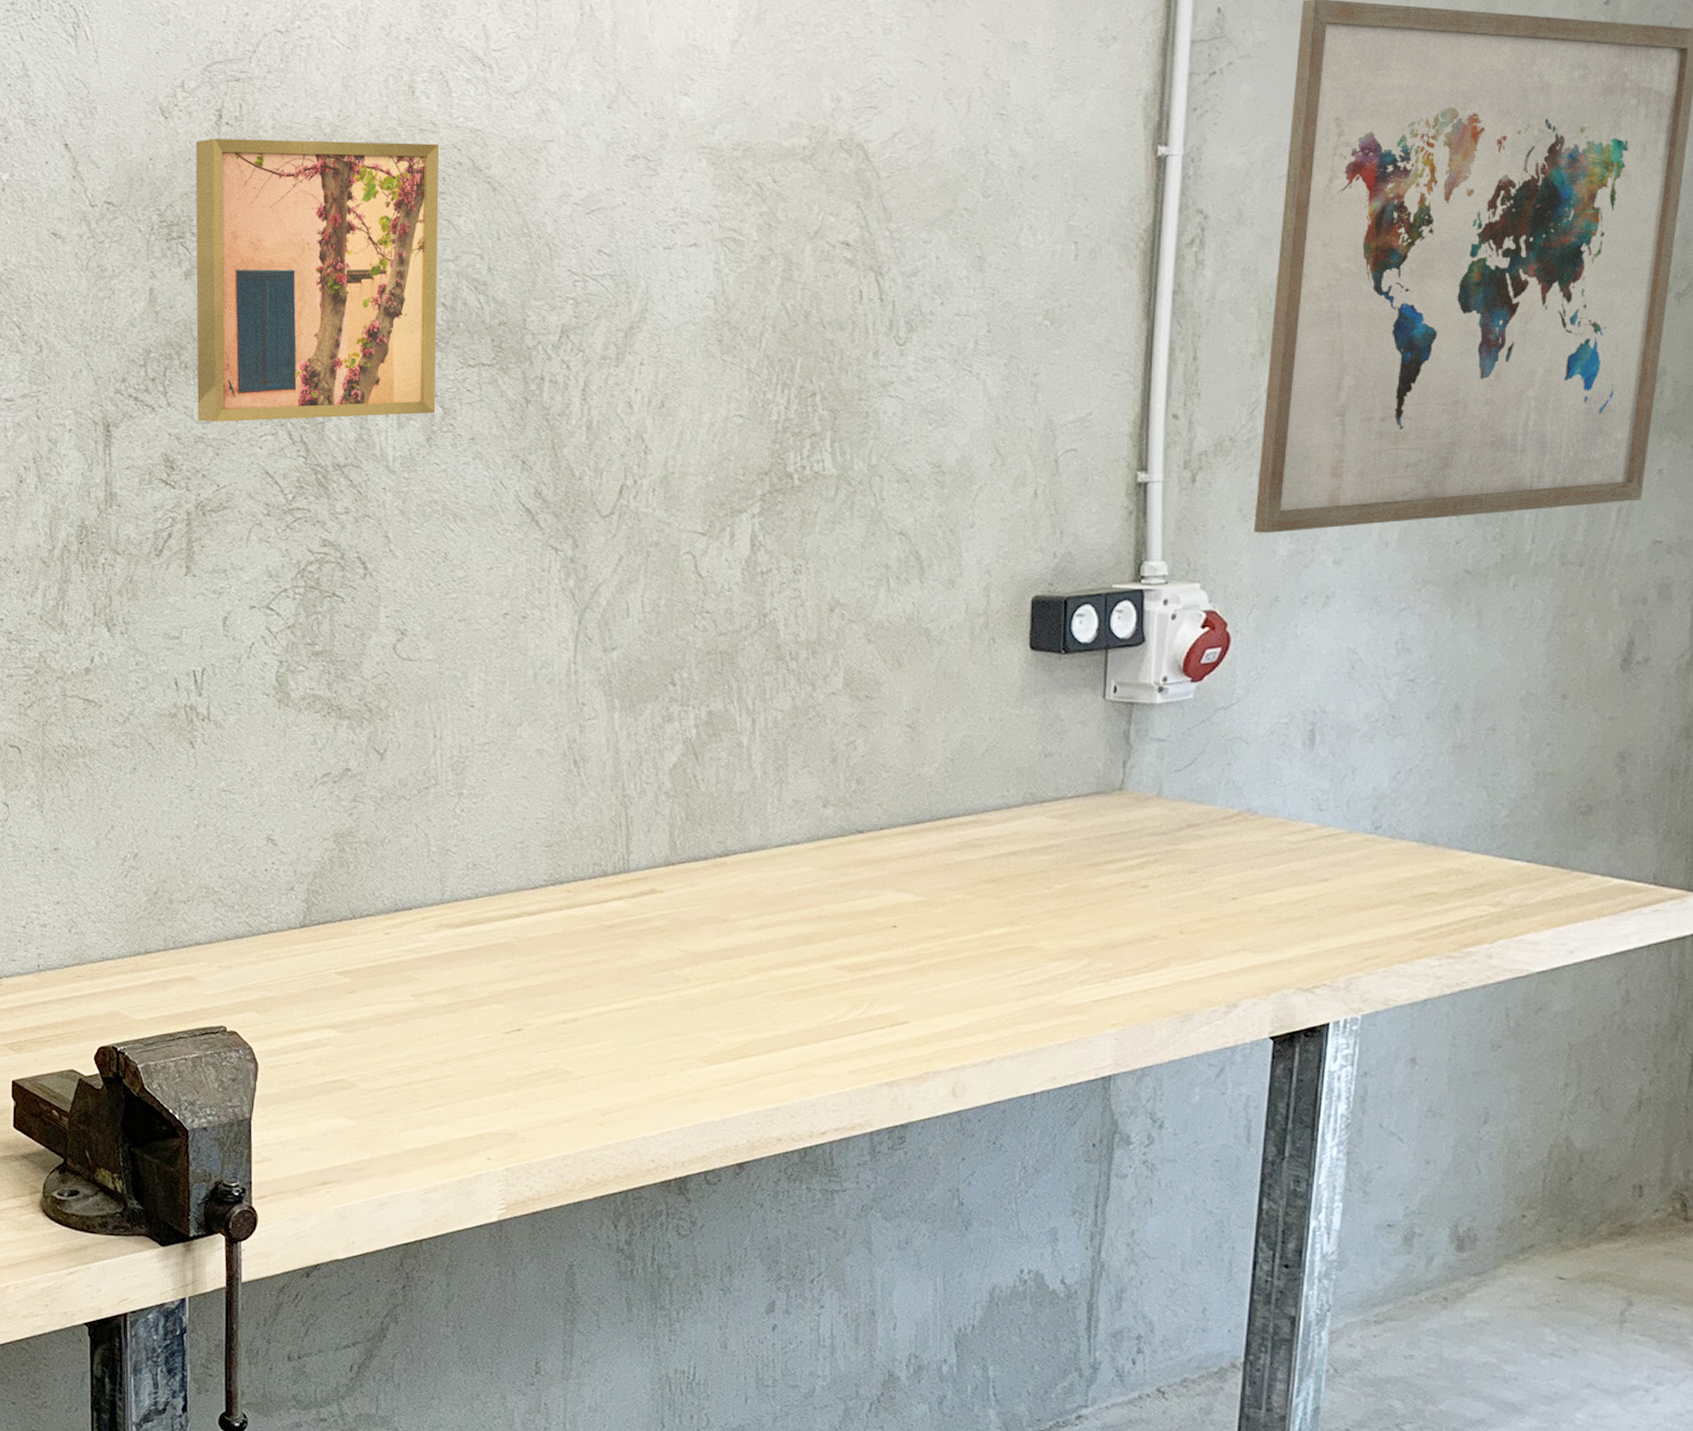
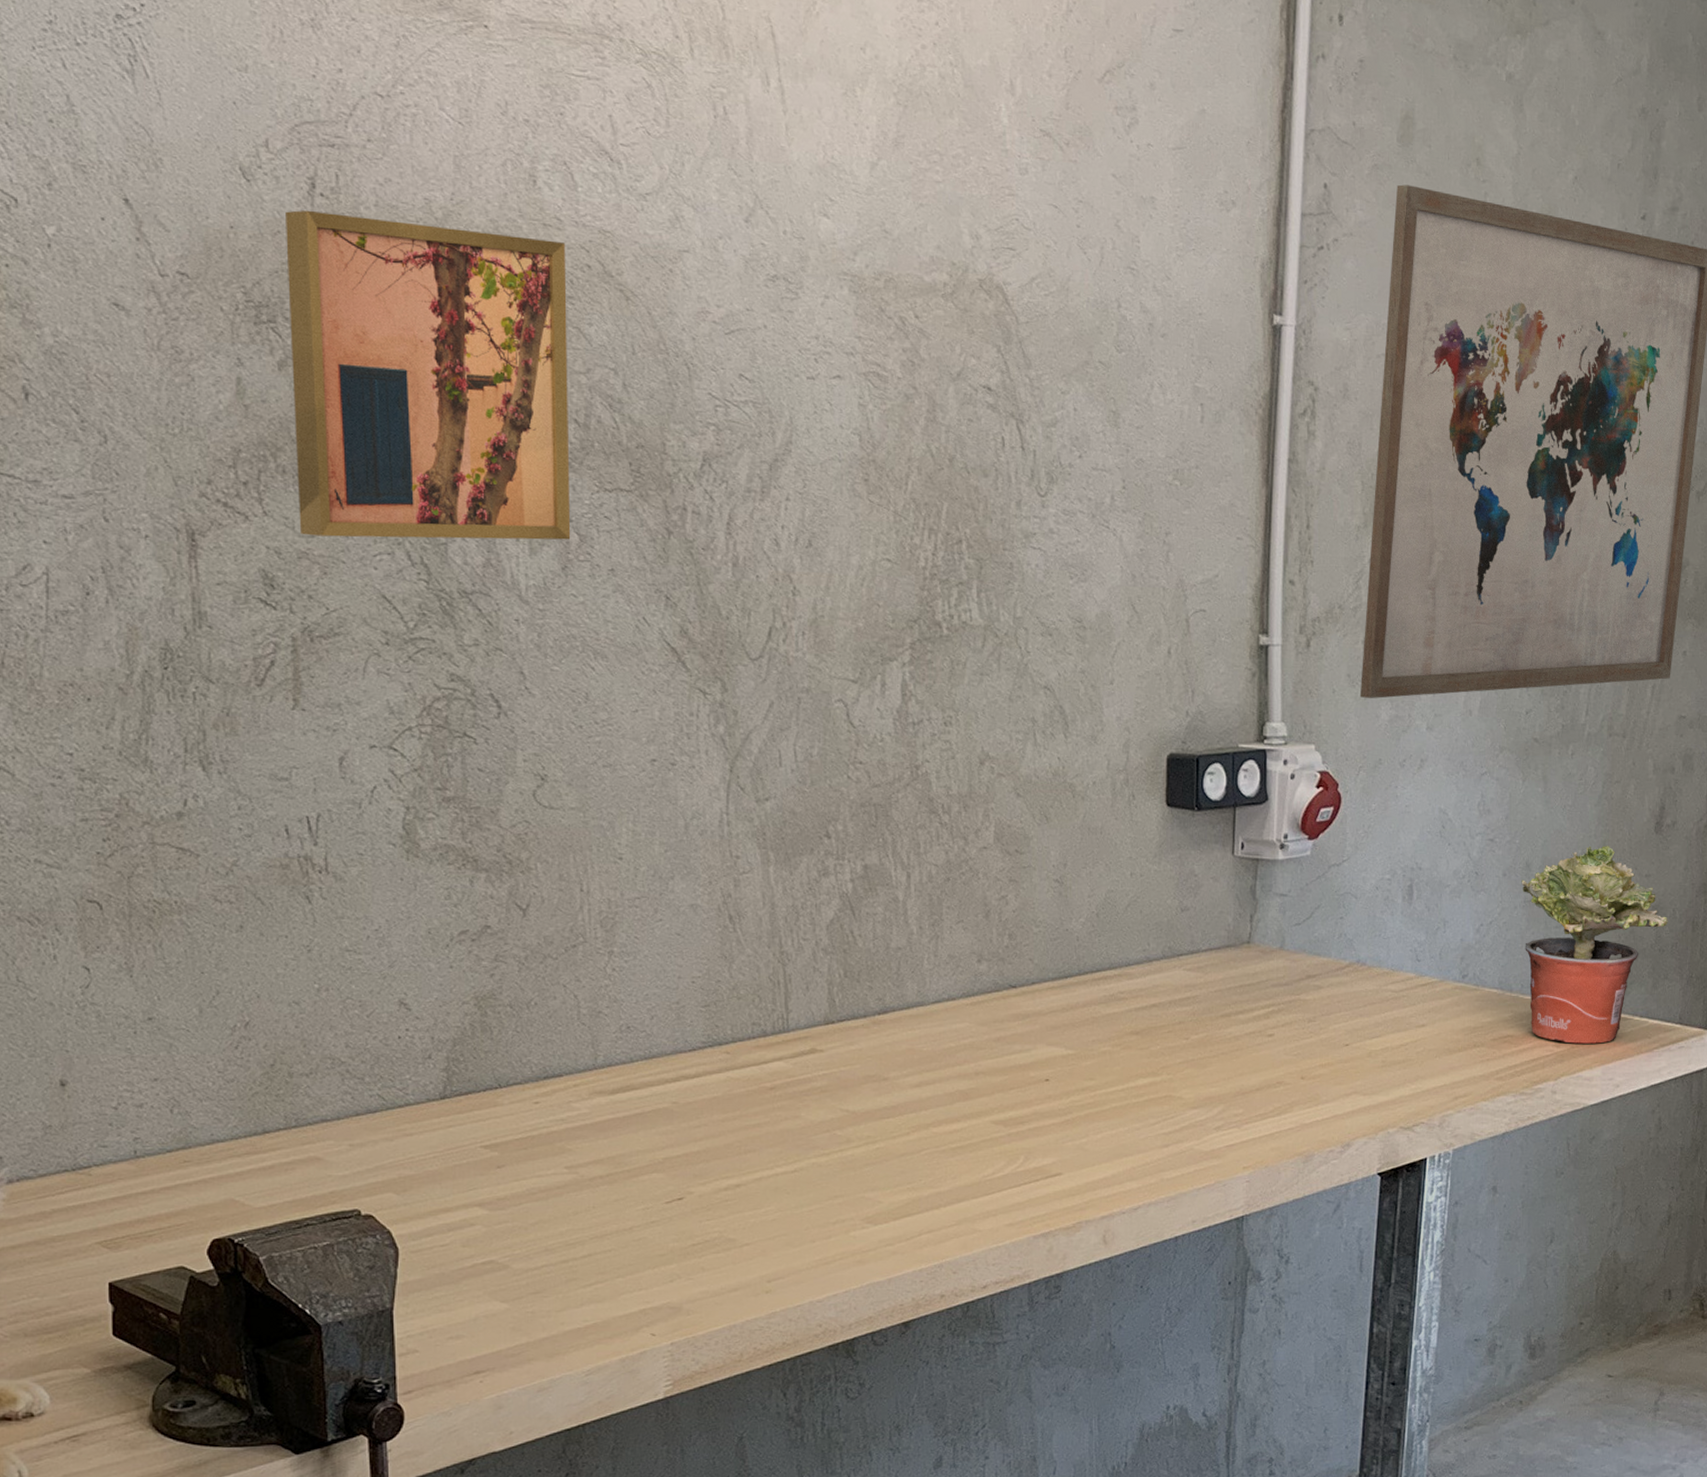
potted plant: none [1449,685,1639,904] -> present [1521,845,1668,1044]

